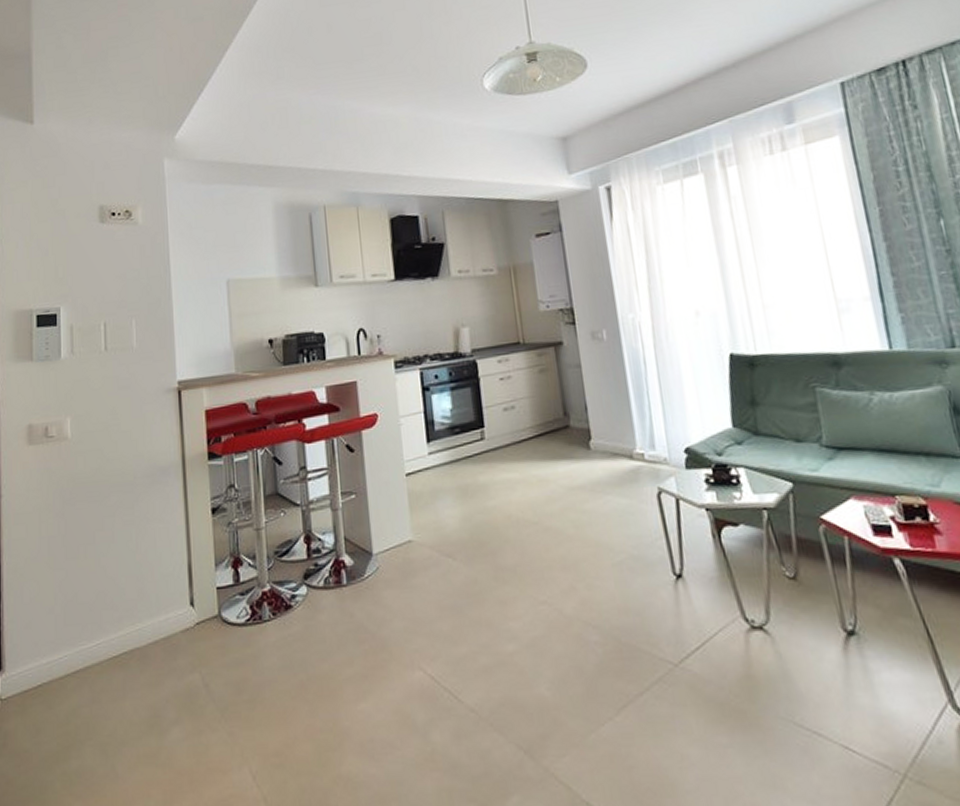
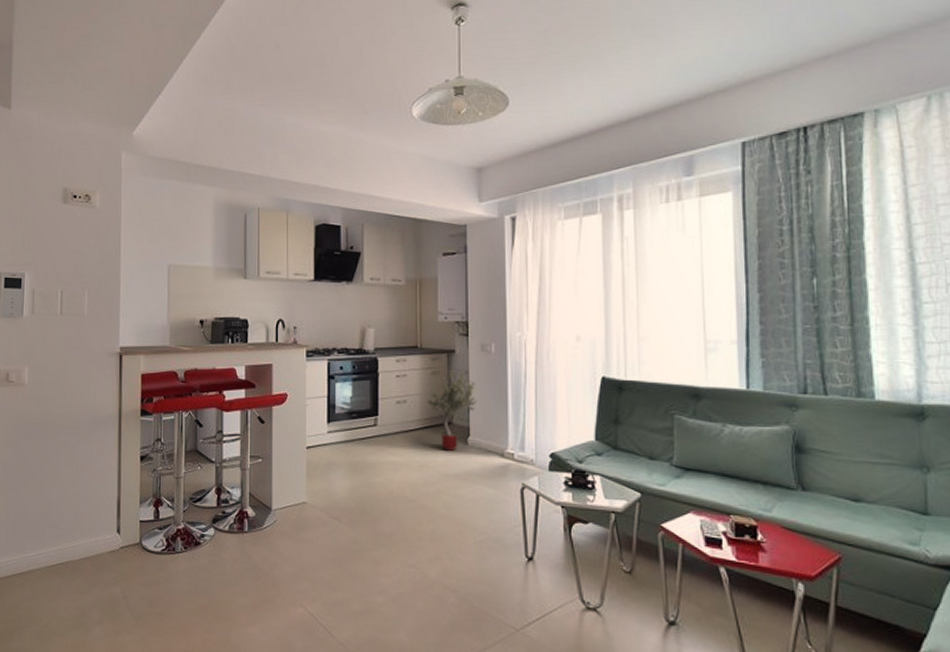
potted tree: none [538,364,594,459] -> present [427,369,478,451]

